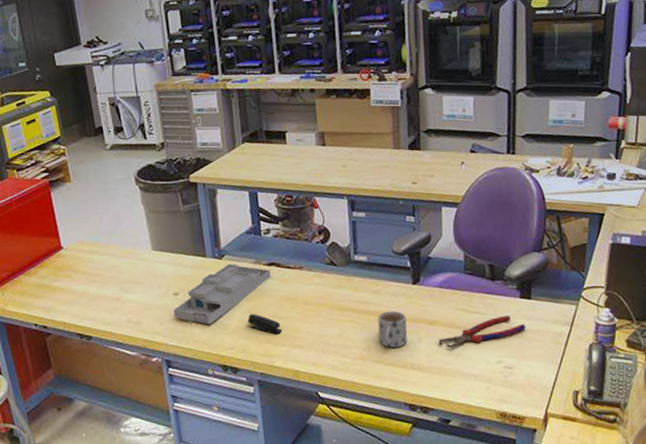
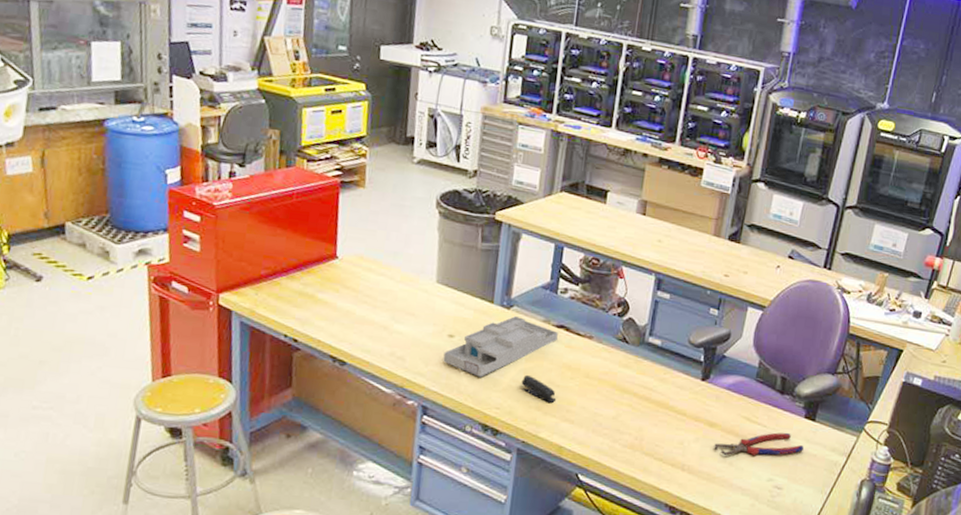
mug: present [377,310,408,349] -> none [654,402,687,444]

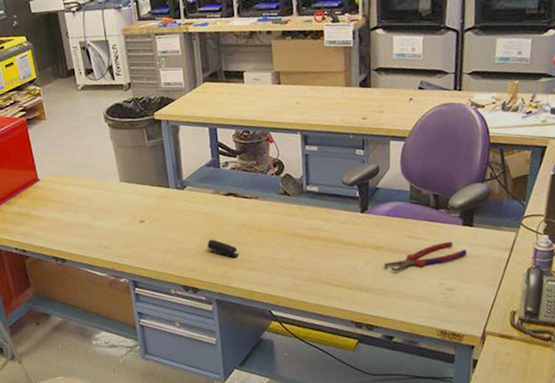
desk organizer: present [443,316,558,377] -> none [139,194,229,249]

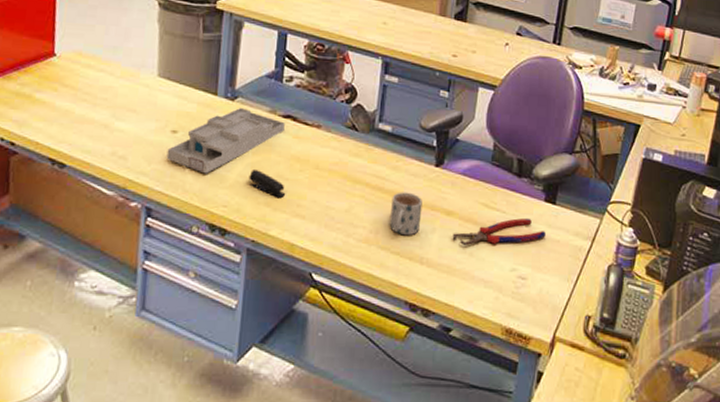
desk organizer: none [139,194,229,249] -> present [166,108,285,174]
mug: none [327,237,355,272] -> present [389,192,423,236]

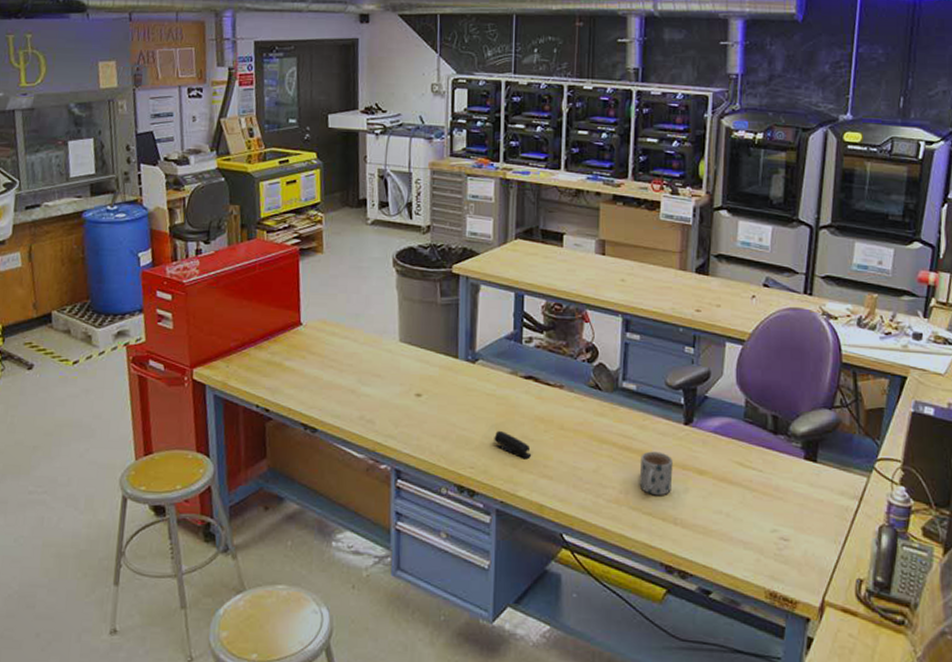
desk organizer: present [166,108,285,174] -> none [412,370,527,436]
pliers: present [452,218,546,246] -> none [707,476,807,507]

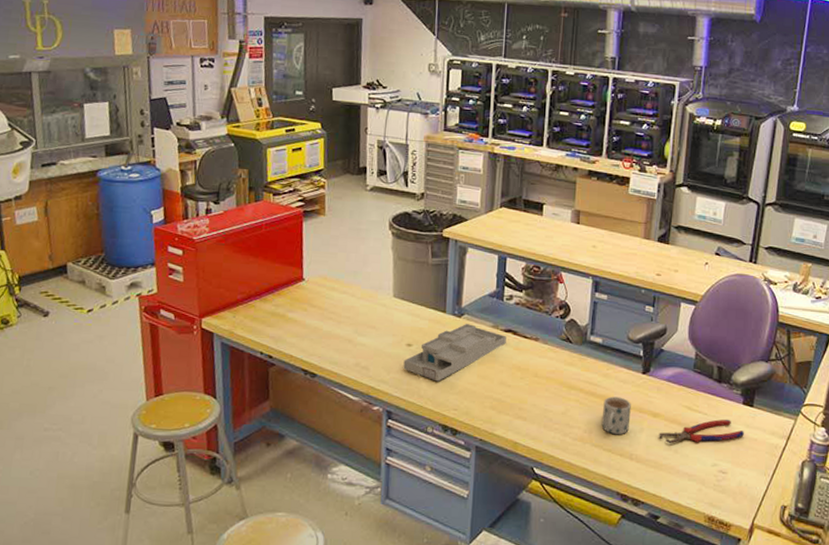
desk organizer: none [412,370,527,436] -> present [403,324,506,382]
stapler: present [494,430,532,459] -> none [475,377,509,403]
pliers: none [707,476,807,507] -> present [659,419,744,444]

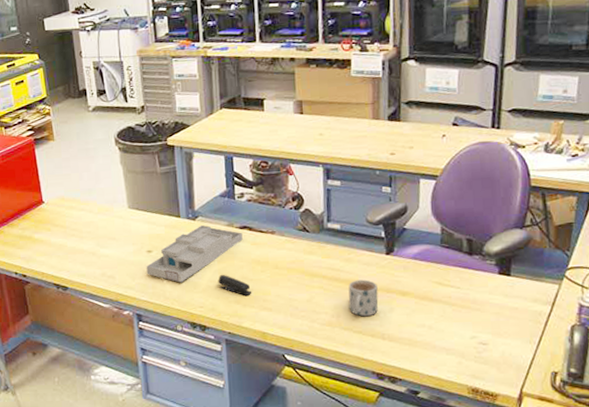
stapler: none [475,377,509,403] -> present [218,274,252,296]
pliers: present [659,419,744,444] -> none [410,290,503,321]

